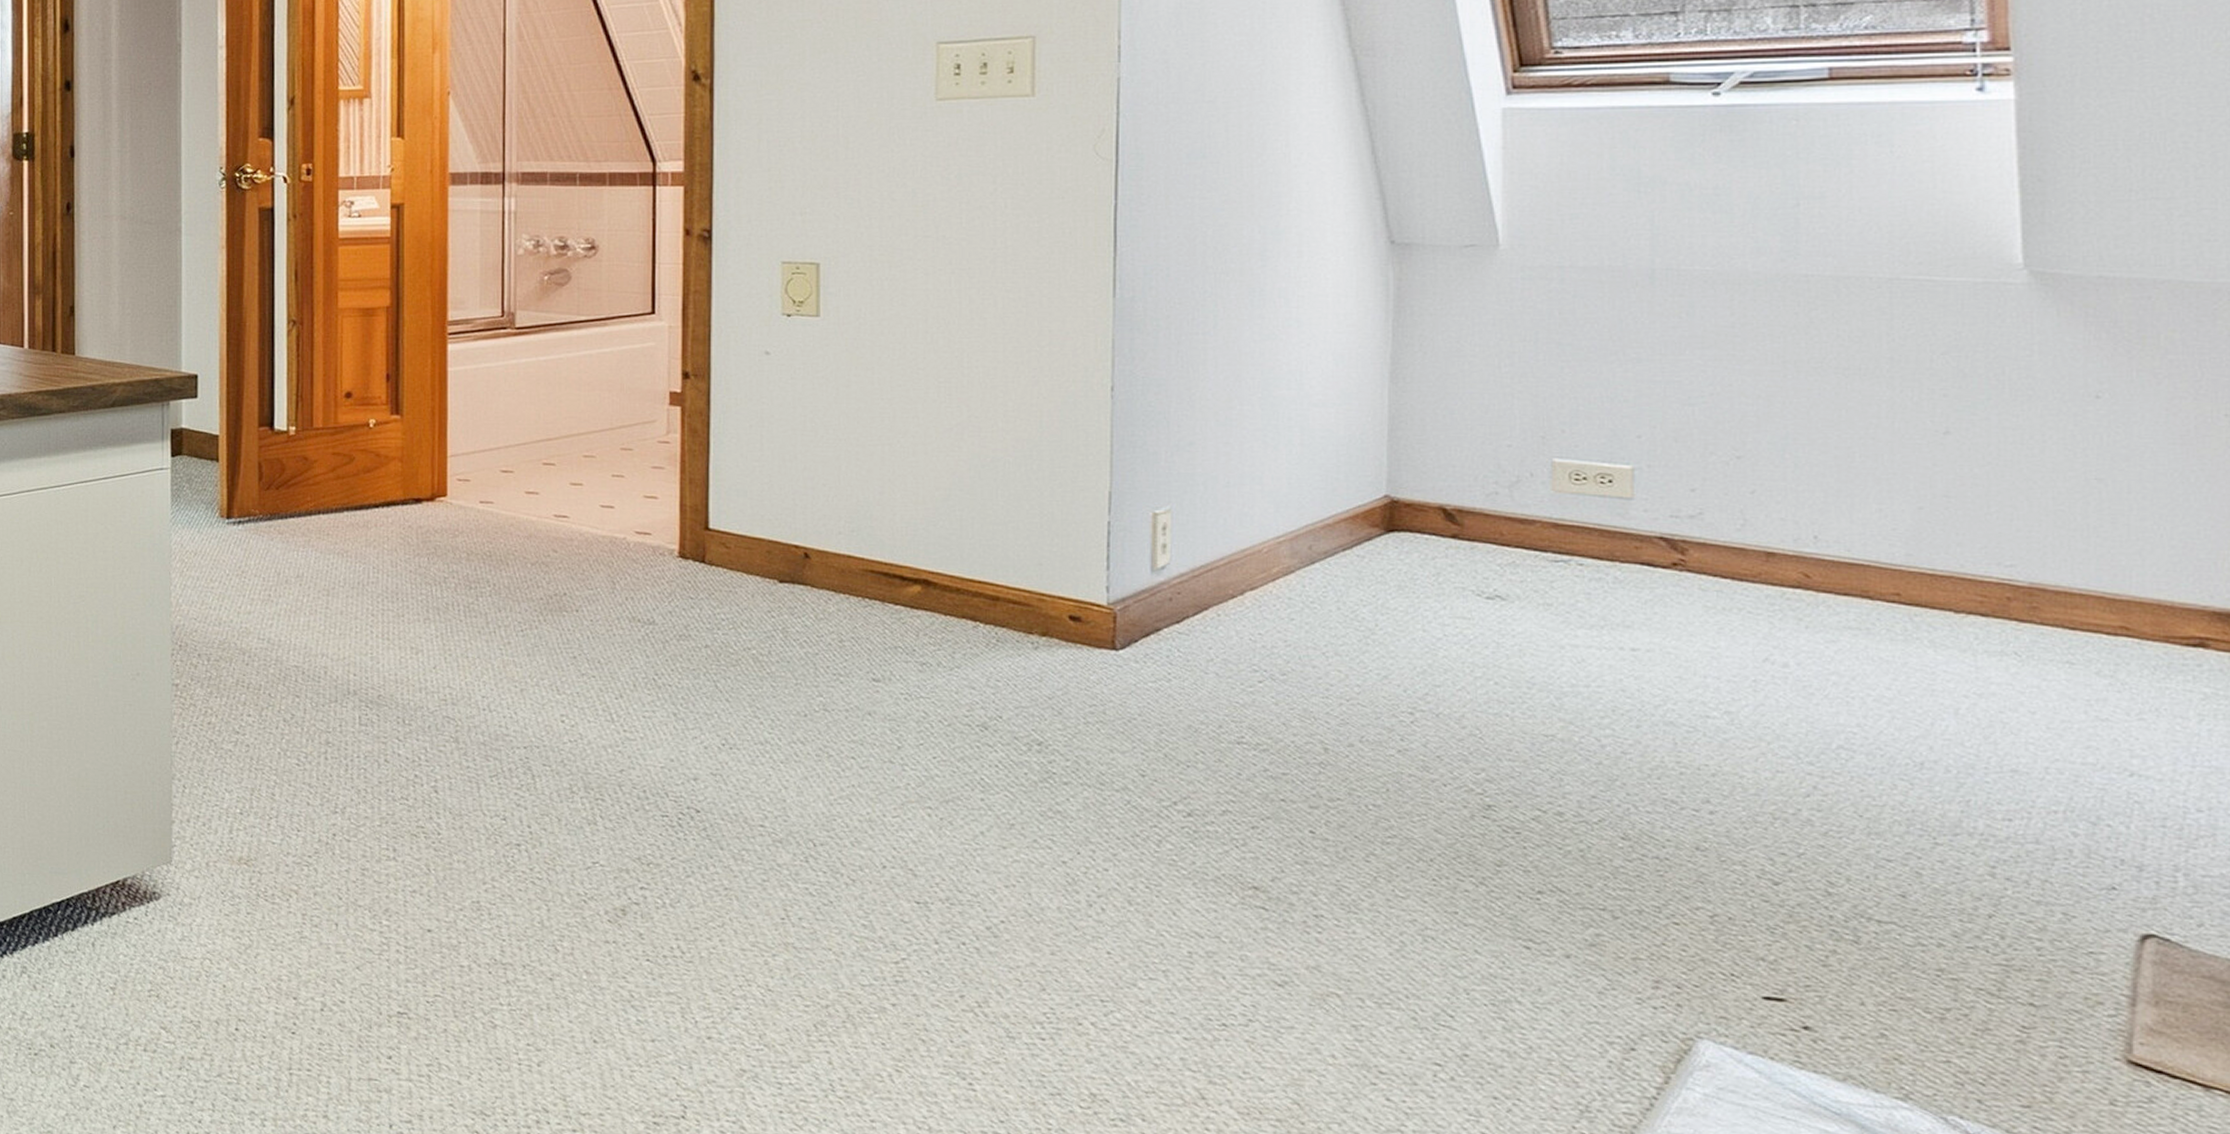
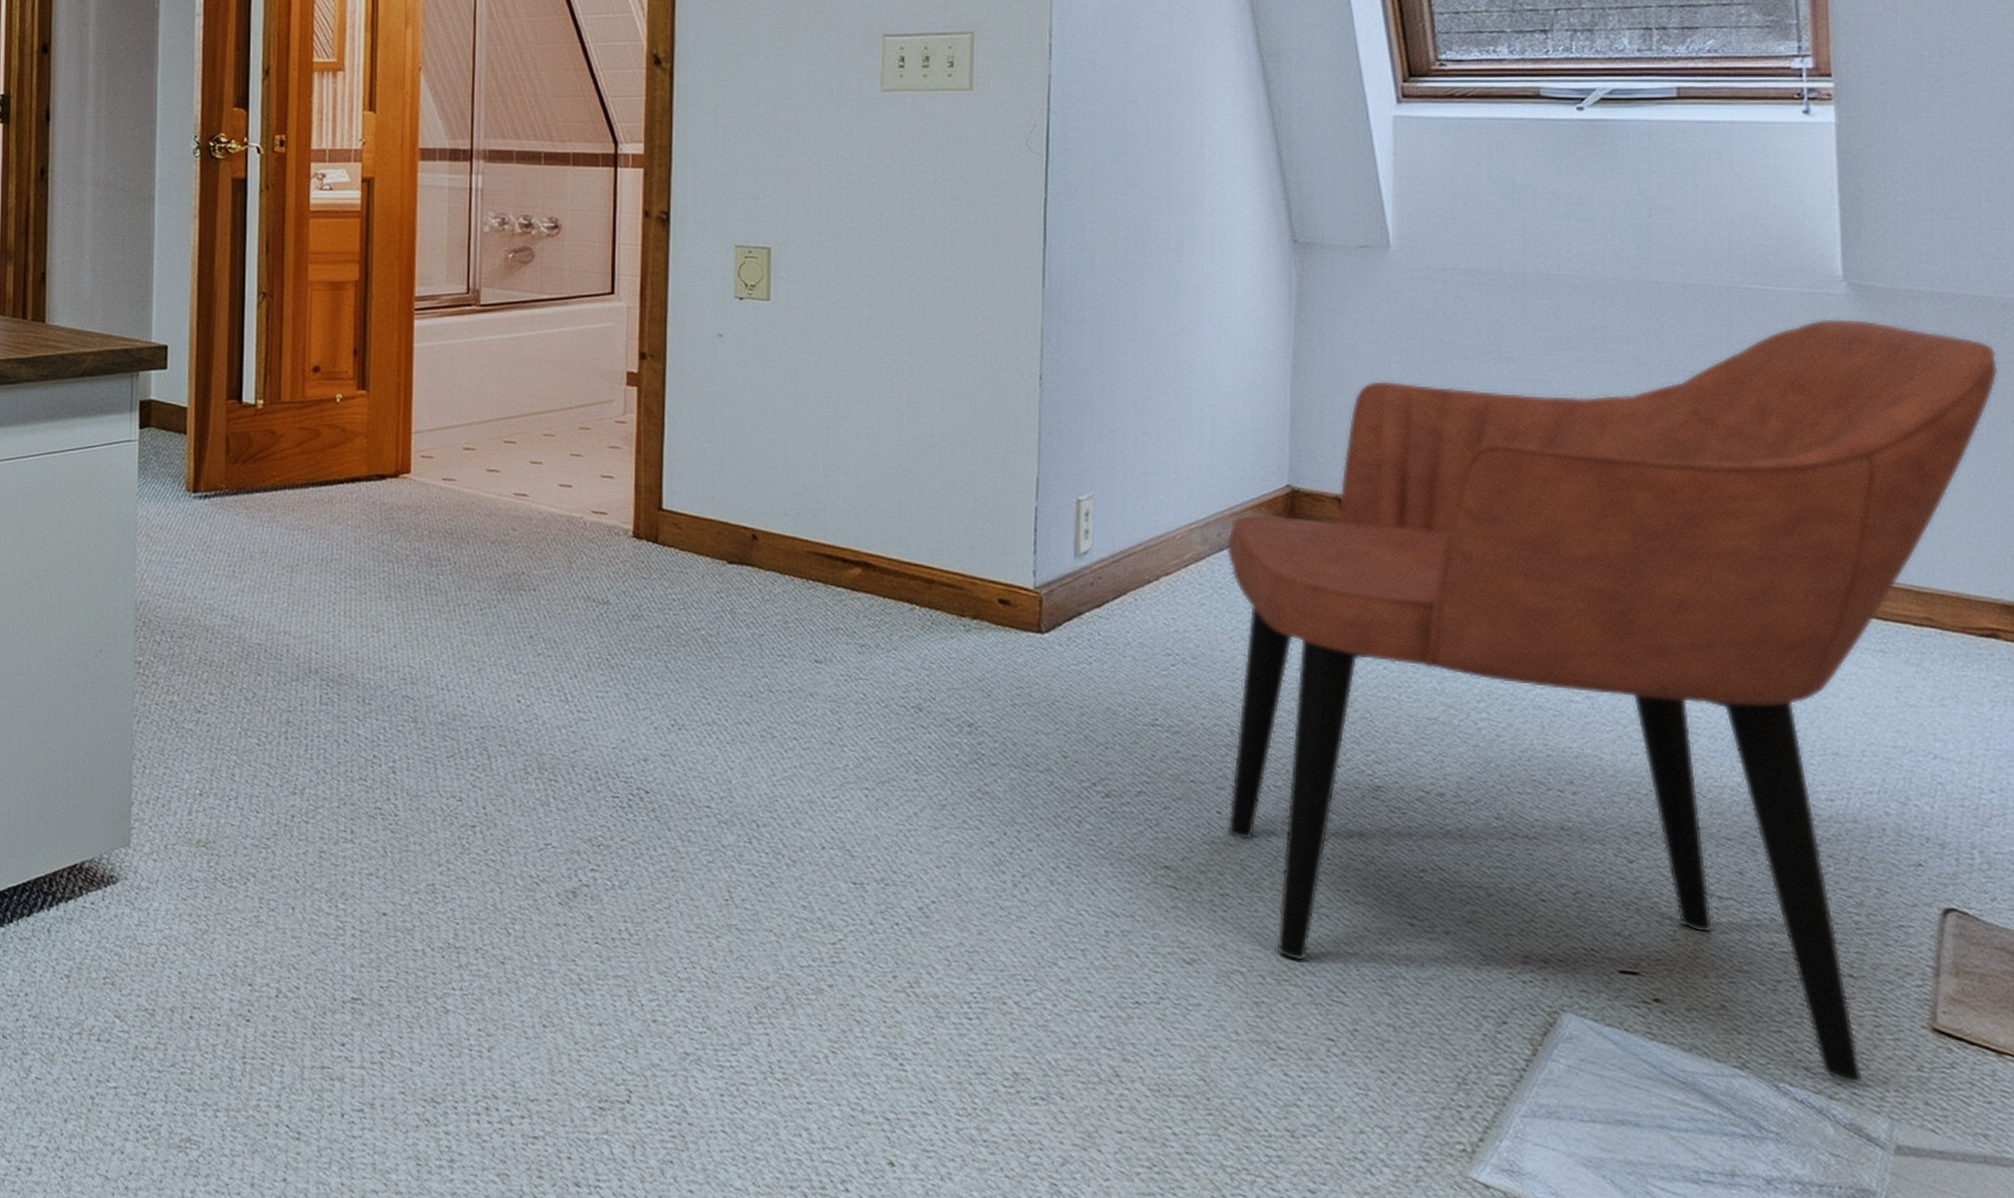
armchair: none [1318,308,2209,1118] -> present [1226,317,1999,1084]

